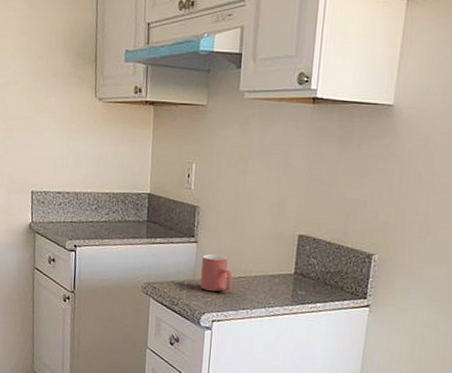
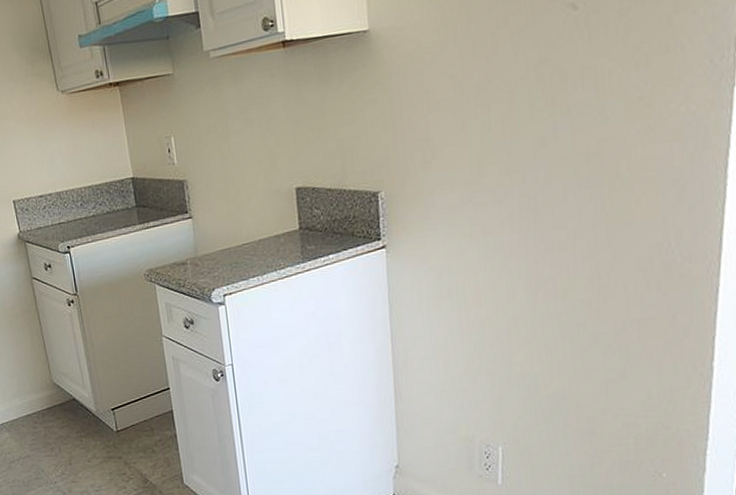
mug: present [200,253,233,292] -> none [200,225,237,265]

